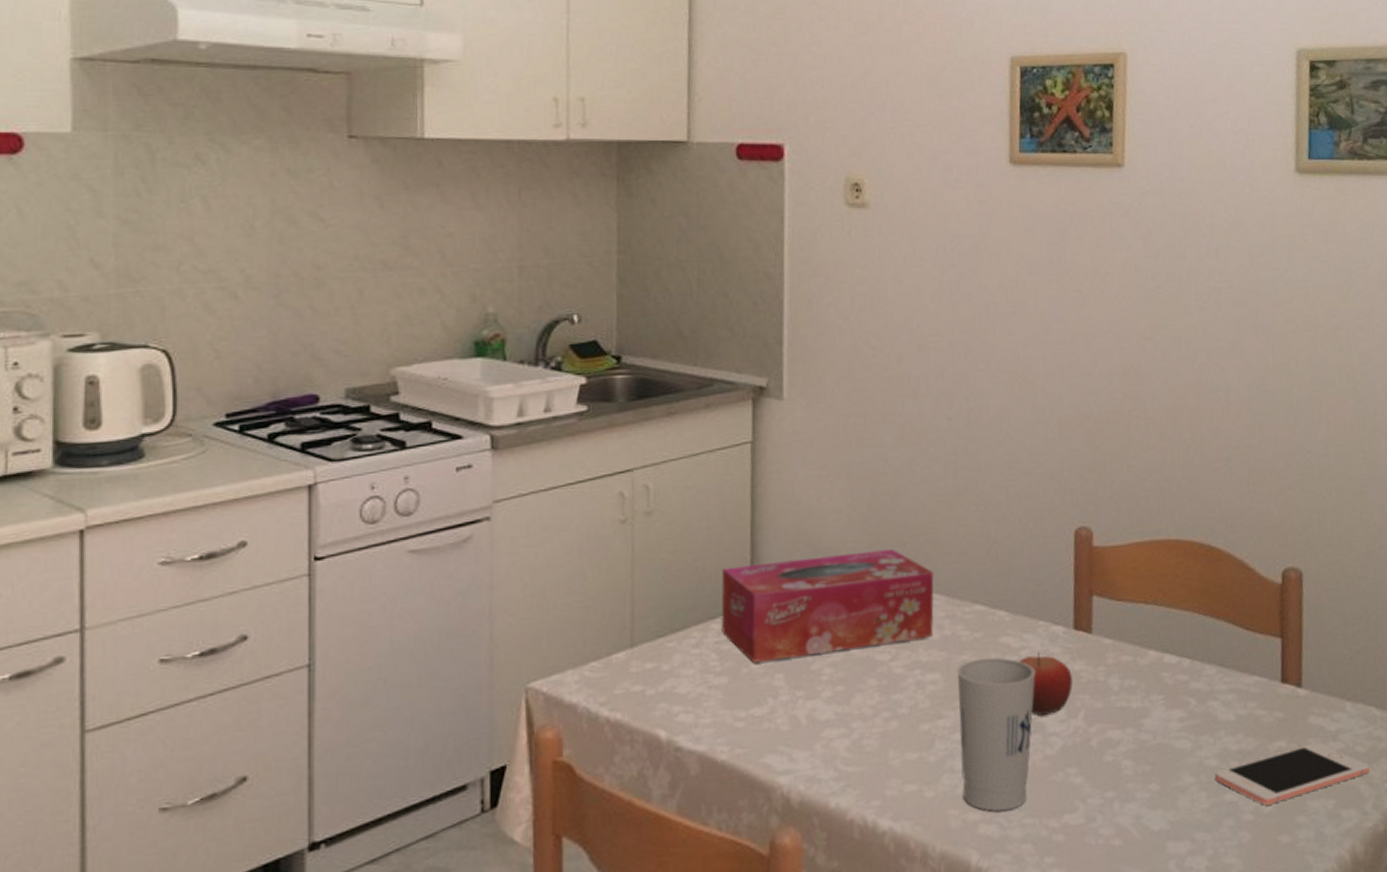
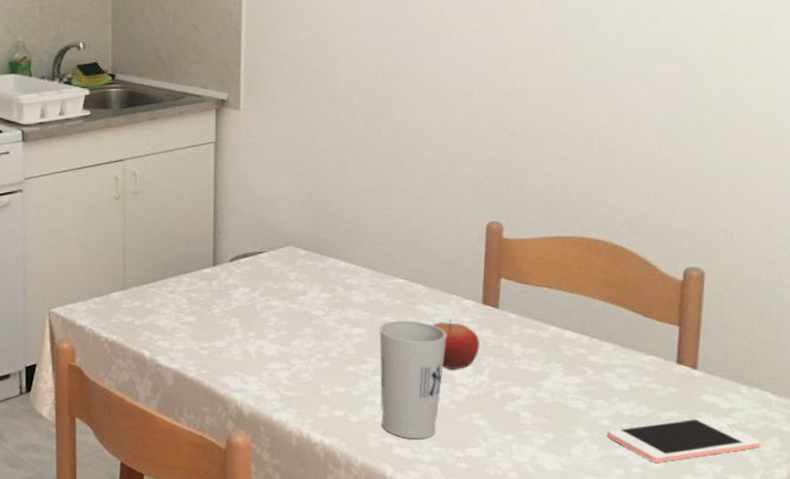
tissue box: present [721,549,934,663] -> none [190,230,362,308]

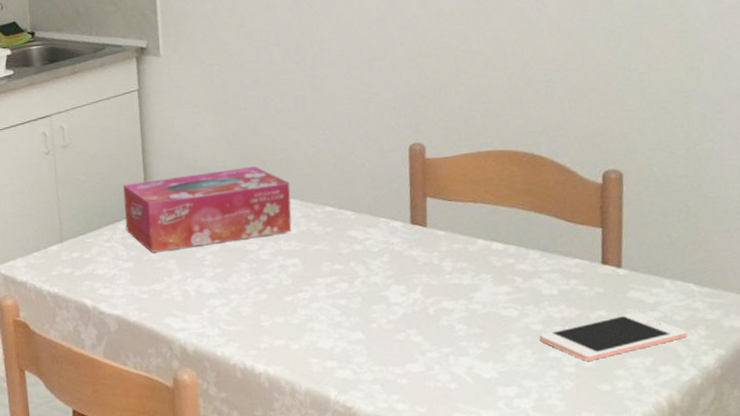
tissue box: none [190,230,362,308] -> present [123,166,292,252]
cup: present [379,320,448,440] -> none [312,246,379,361]
fruit: present [432,320,480,369] -> none [364,242,411,290]

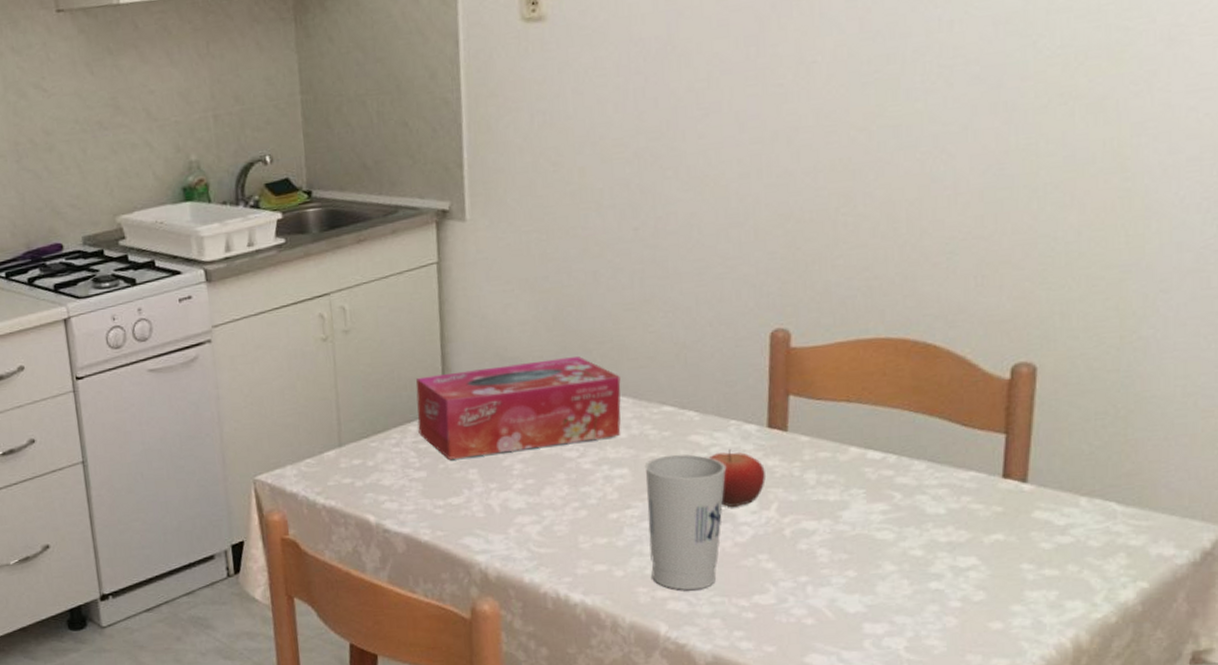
cup: none [312,246,379,361] -> present [644,454,727,591]
fruit: none [364,242,411,290] -> present [708,449,766,507]
cell phone: present [539,312,688,361] -> none [919,536,1103,594]

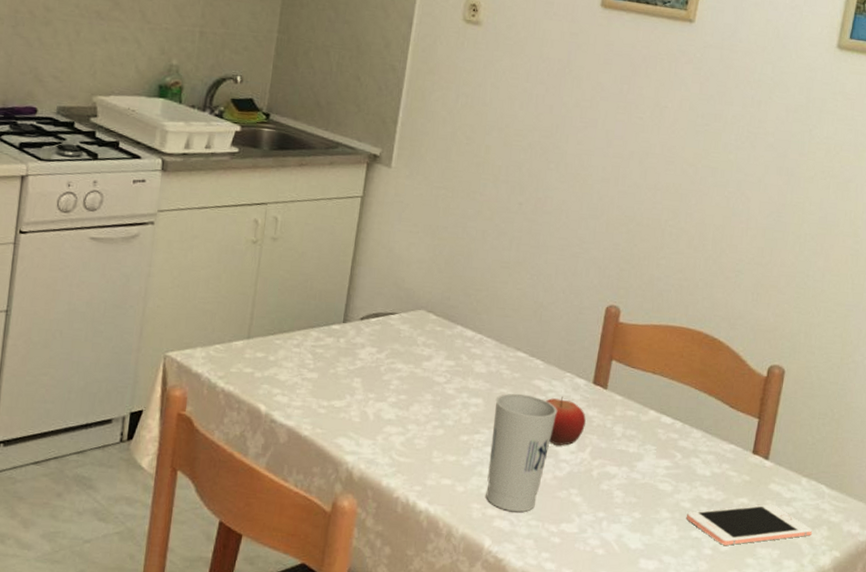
tissue box: present [415,356,621,460] -> none [318,290,489,371]
cell phone: none [919,536,1103,594] -> present [686,504,812,545]

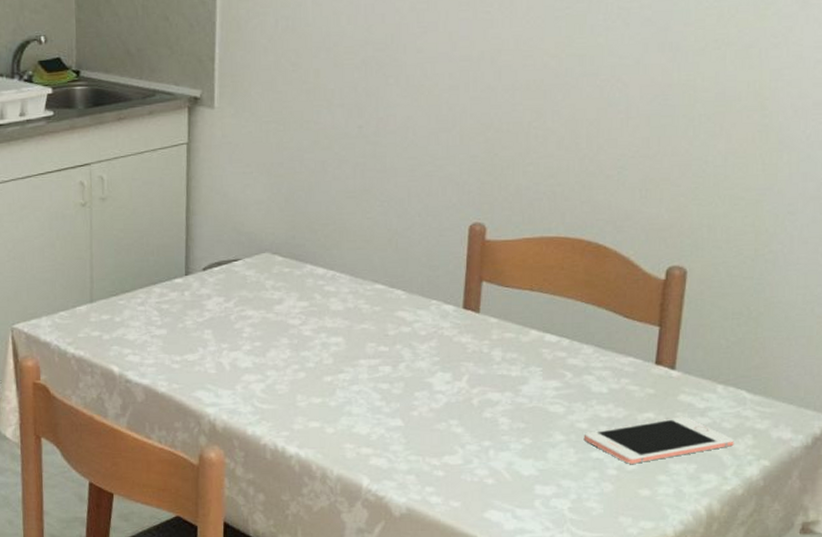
cup: present [486,393,558,513] -> none [357,327,427,449]
fruit: present [545,397,586,445] -> none [411,326,459,376]

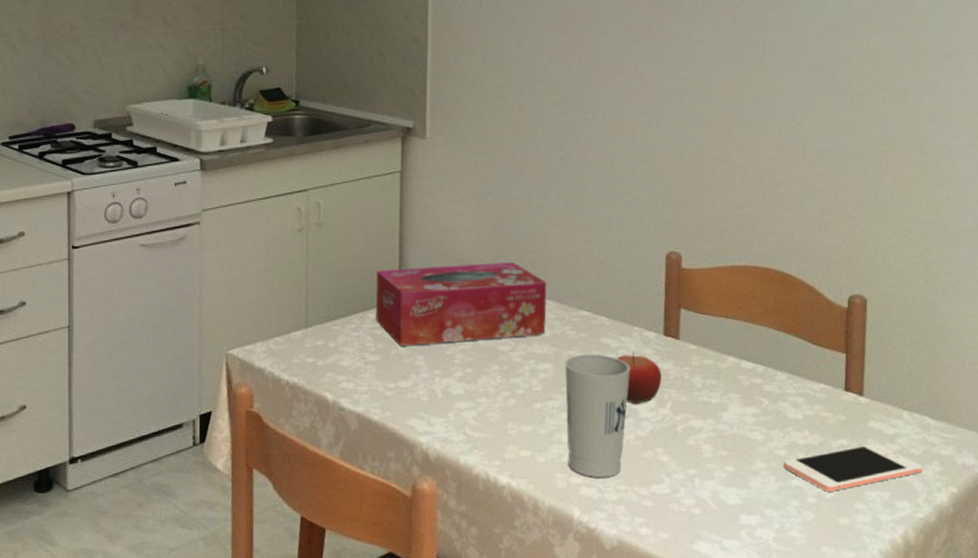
tissue box: none [161,235,340,320] -> present [375,262,547,346]
cup: none [357,327,427,449] -> present [564,354,631,478]
fruit: none [411,326,459,376] -> present [616,352,662,403]

